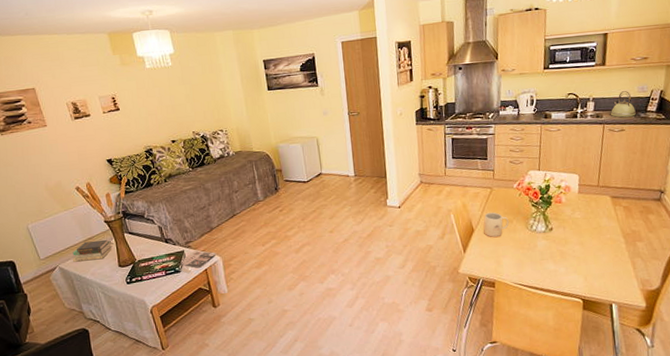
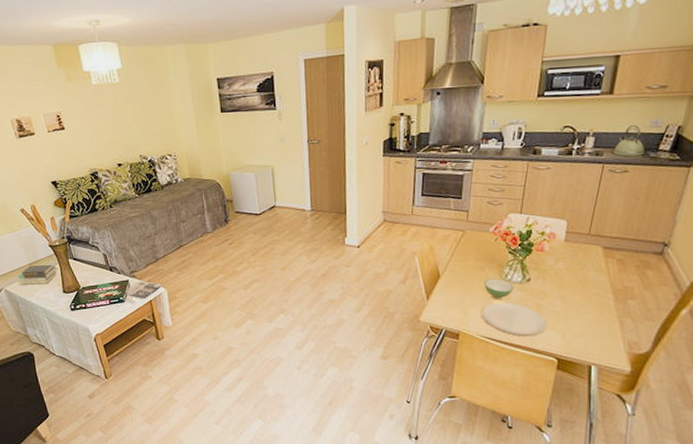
mug: present [483,212,509,238] -> none [451,257,481,286]
bowl: none [513,229,539,249] -> present [484,278,514,299]
plate: none [513,250,571,281] -> present [482,302,548,336]

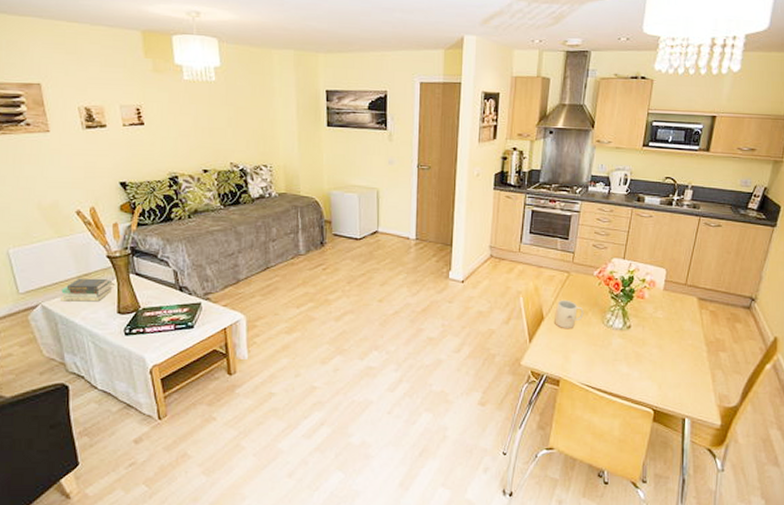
magazine: present [123,281,162,303] -> none [192,305,241,330]
mug: none [451,257,481,286] -> present [555,299,584,330]
plate: present [482,302,548,336] -> none [583,348,645,385]
bowl: present [484,278,514,299] -> none [586,323,615,346]
kettle: present [612,125,644,157] -> none [708,183,735,212]

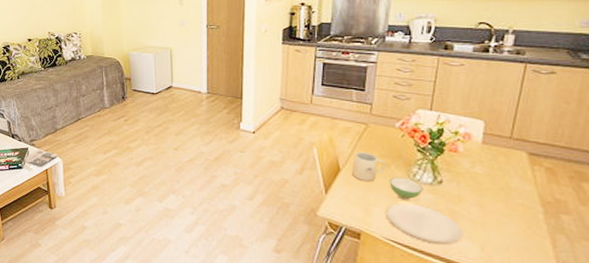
magazine: none [192,305,241,330] -> present [21,150,58,170]
plate: none [583,348,645,385] -> present [387,203,463,244]
bowl: none [586,323,615,346] -> present [389,177,424,200]

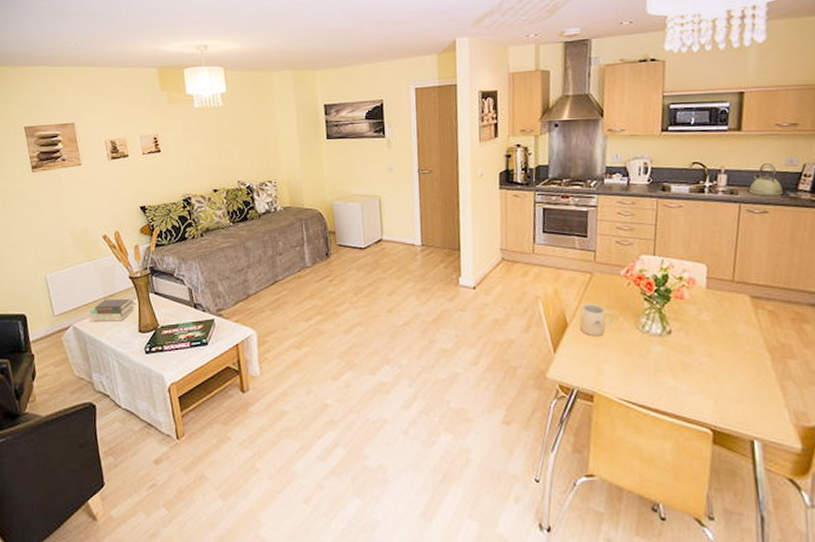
magazine: present [21,150,58,170] -> none [206,321,251,346]
plate: present [387,203,463,244] -> none [618,357,697,400]
bowl: present [389,177,424,200] -> none [618,329,654,354]
kettle: none [536,25,575,57] -> present [748,163,783,196]

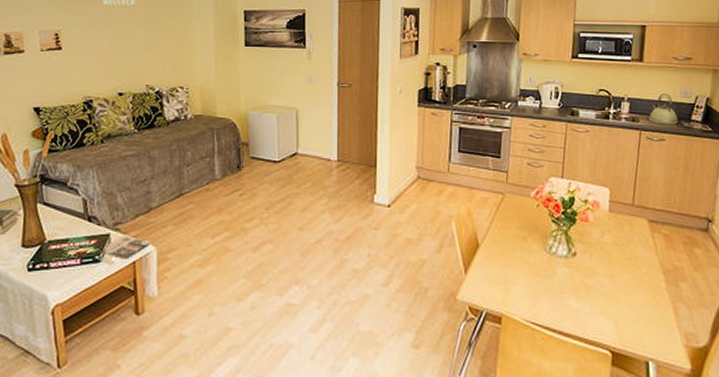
magazine: none [206,321,251,346] -> present [99,236,152,264]
mug: present [580,303,614,337] -> none [491,224,523,258]

